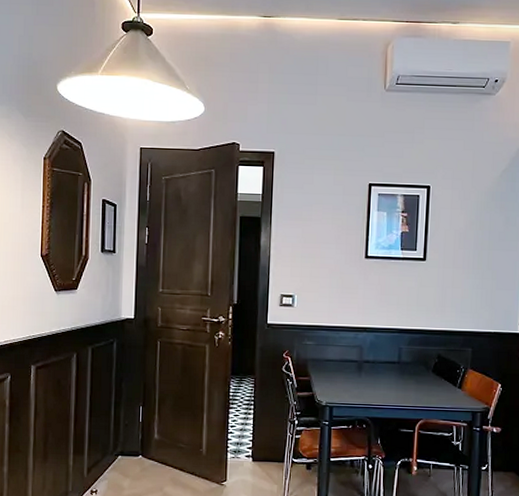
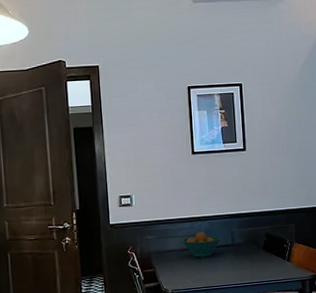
fruit bowl: none [342,343,387,372] -> present [181,231,222,258]

